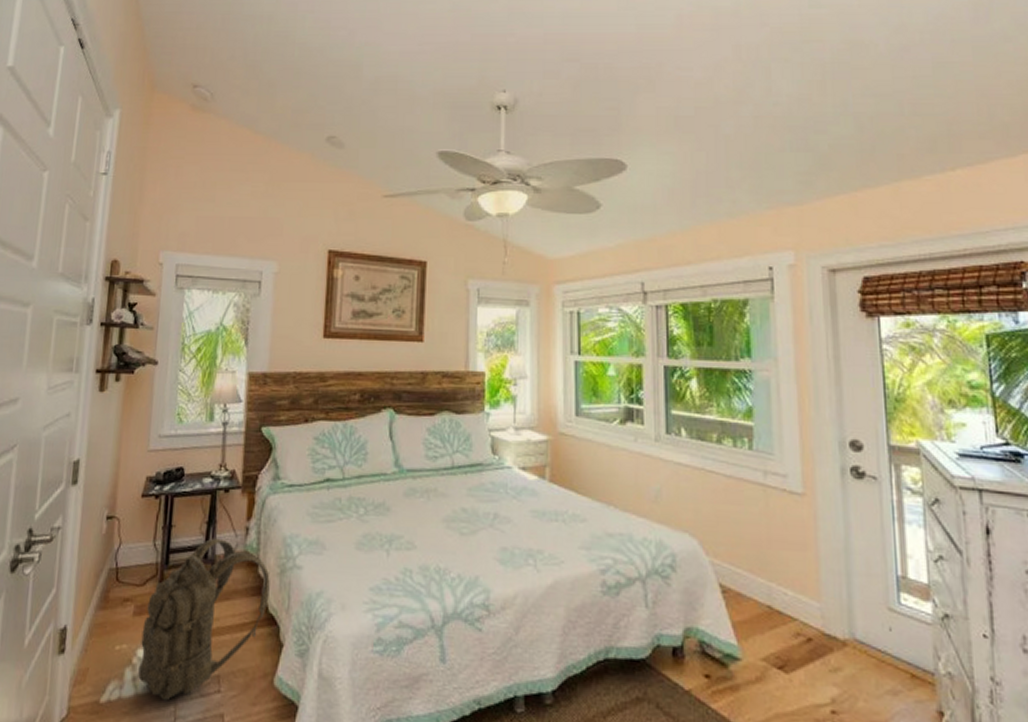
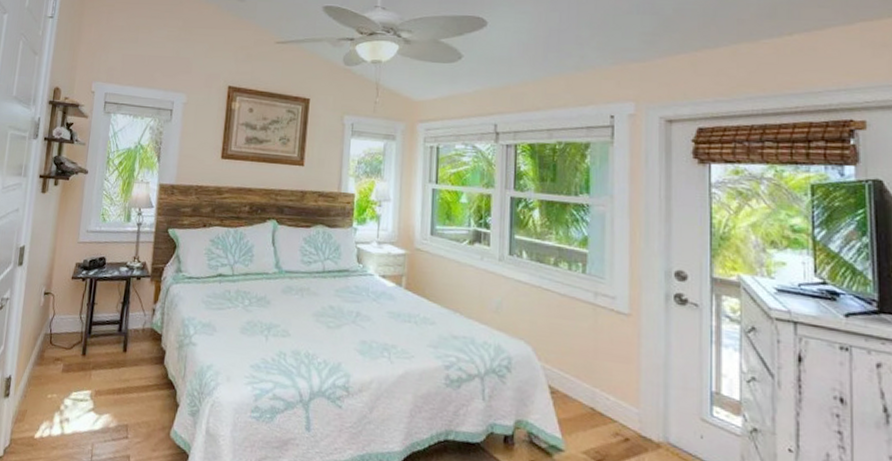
backpack: present [138,538,270,701] -> none [64,315,171,441]

